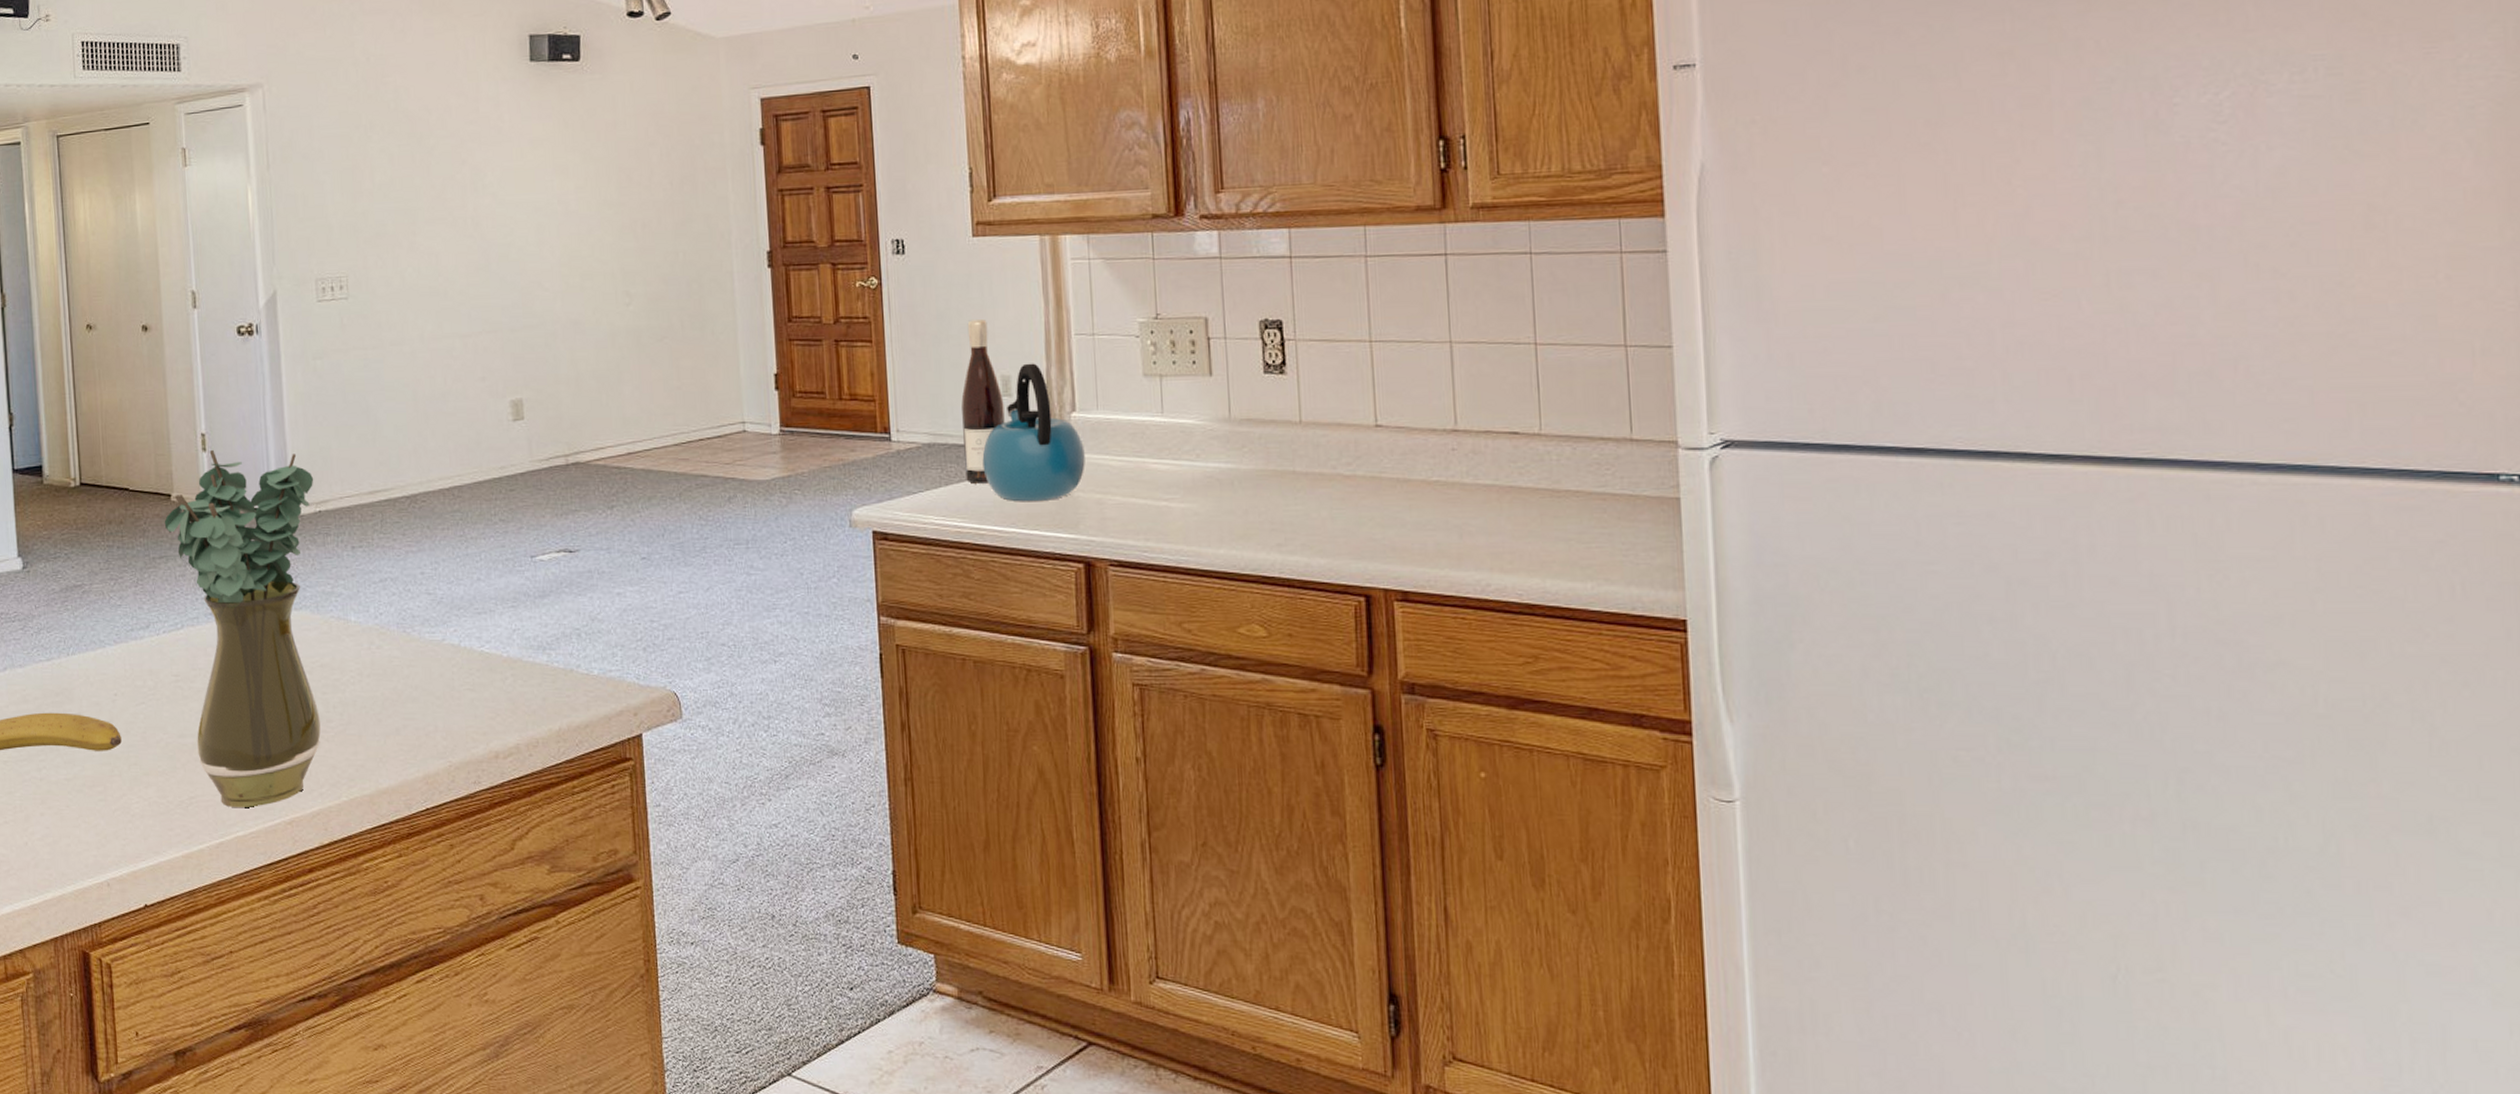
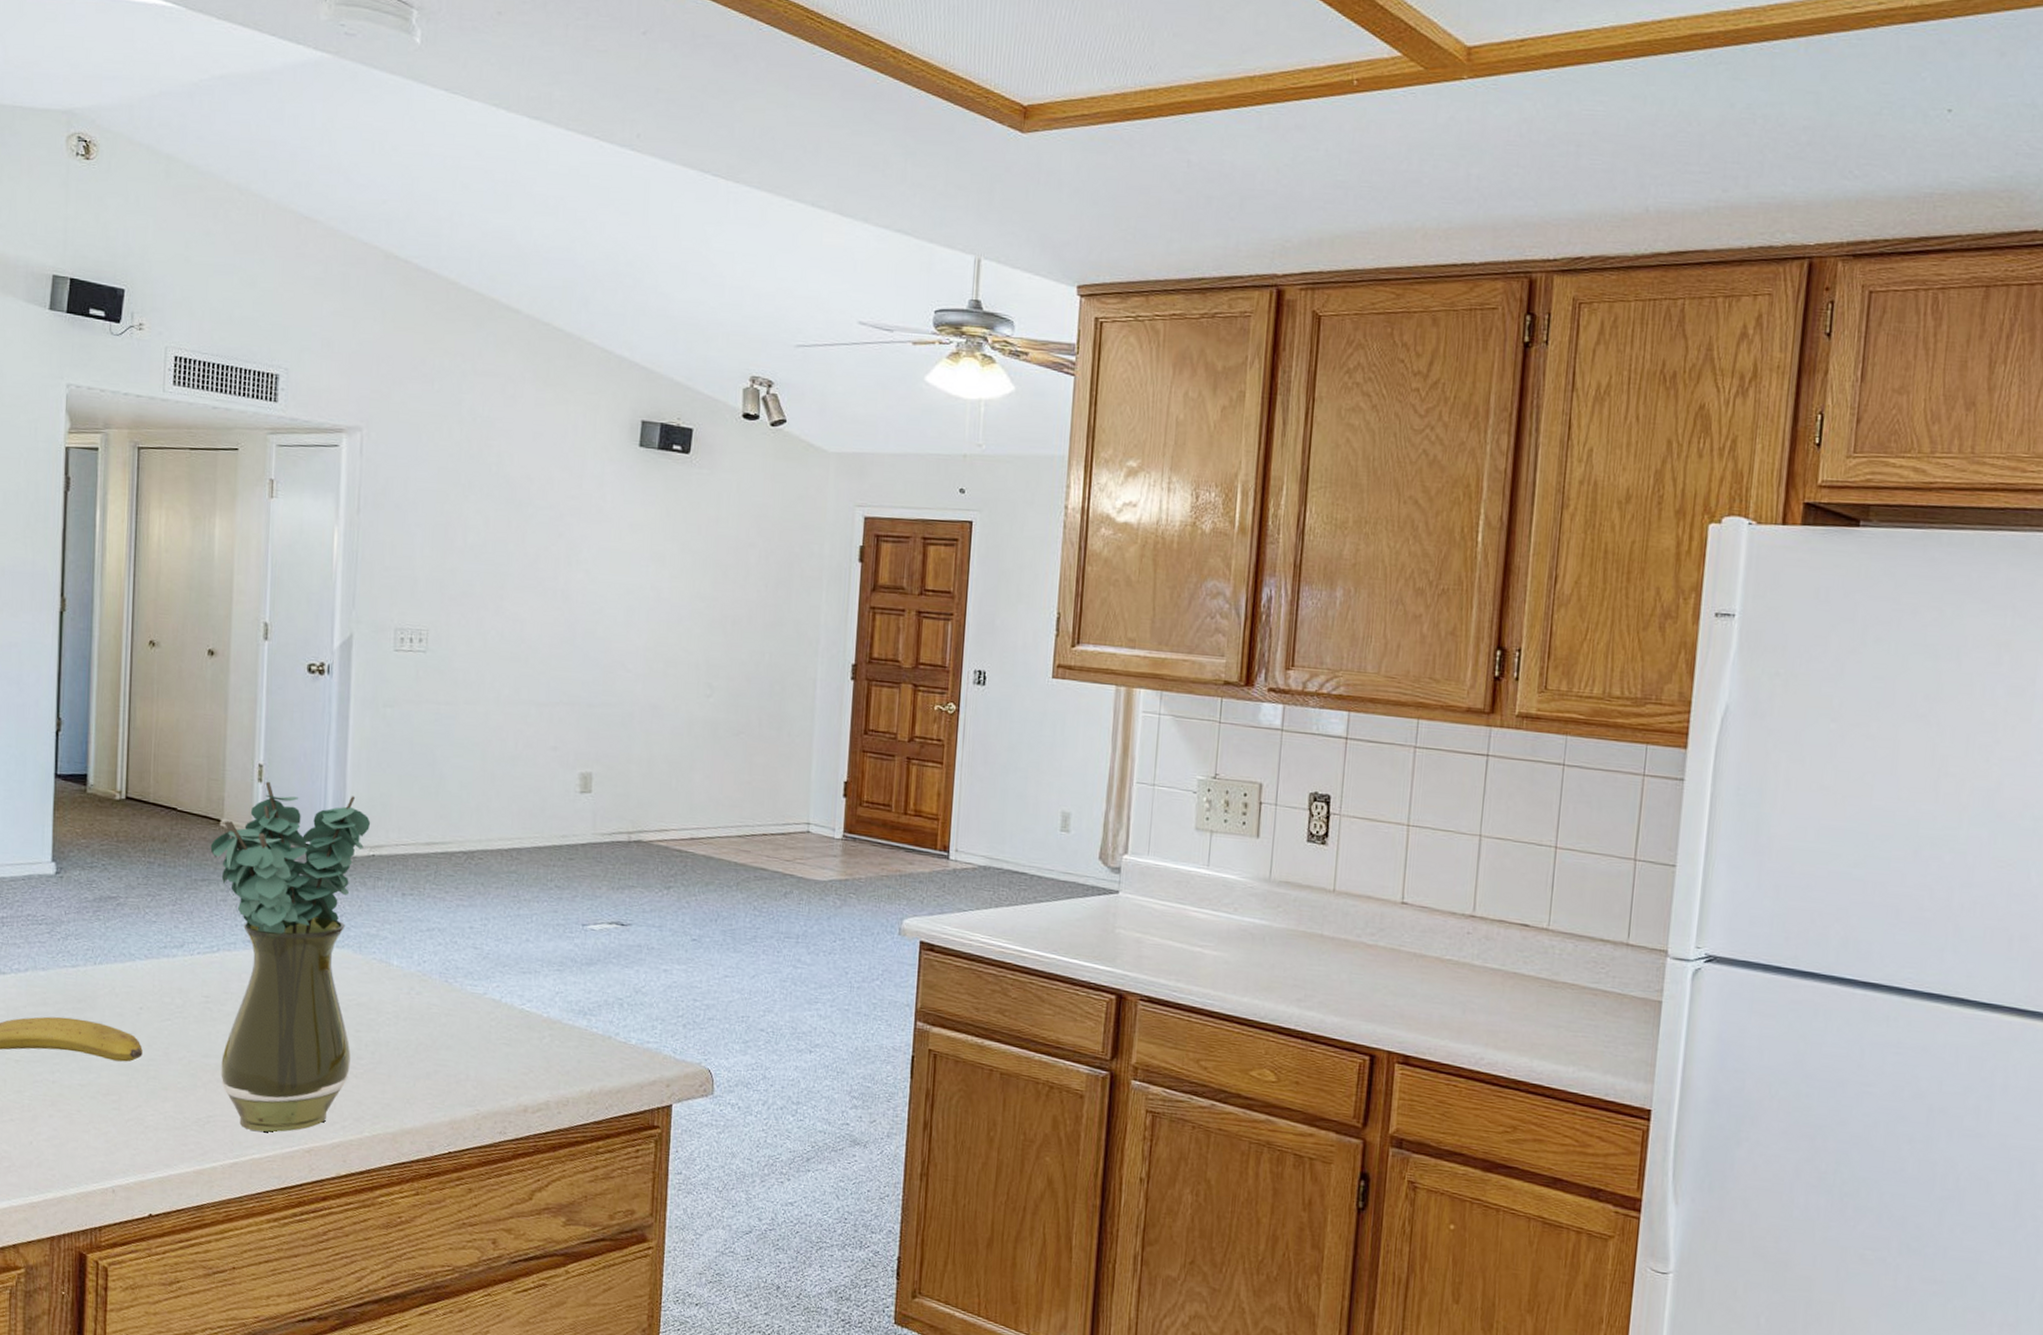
bottle: present [961,319,1005,484] -> none [1016,756,1061,911]
kettle: present [982,363,1085,502] -> none [1033,803,1131,934]

